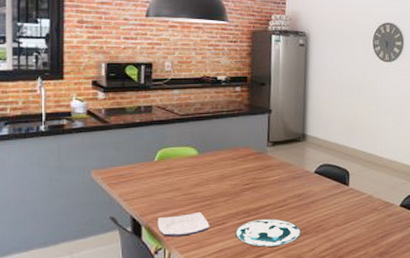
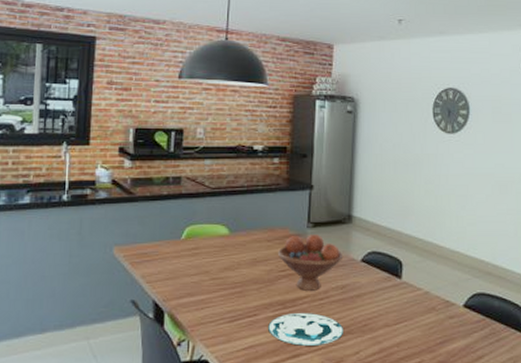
plate: present [157,212,210,237] -> none [181,301,240,327]
fruit bowl: none [241,152,299,201] -> present [277,234,344,291]

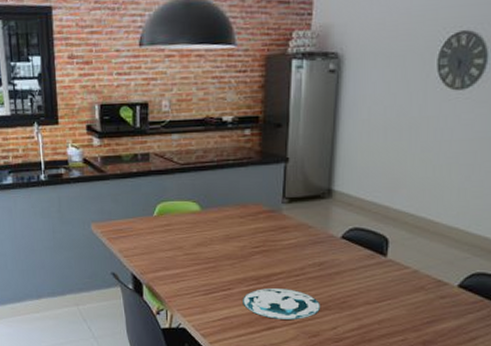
fruit bowl: present [277,234,344,291] -> none [250,210,322,267]

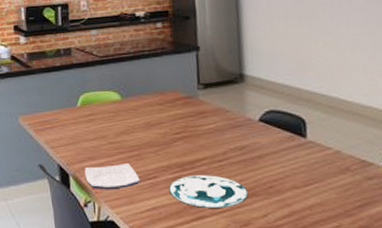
plate: none [158,275,214,298] -> present [84,164,140,189]

